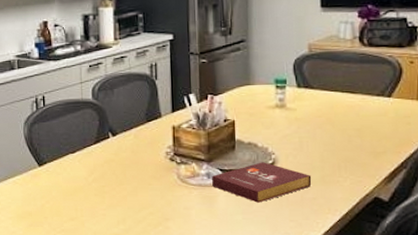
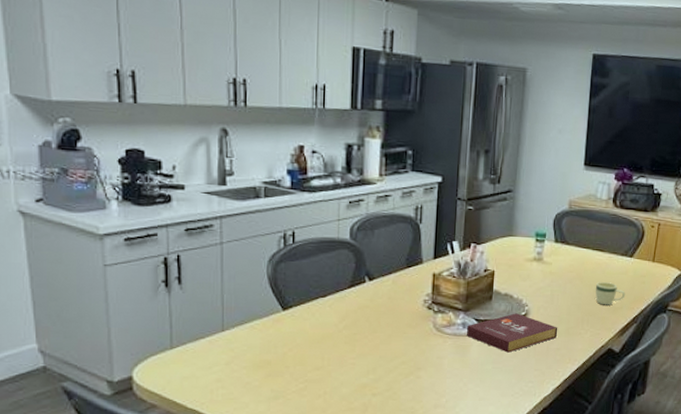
mug: none [350,125,388,150] -> present [595,282,626,305]

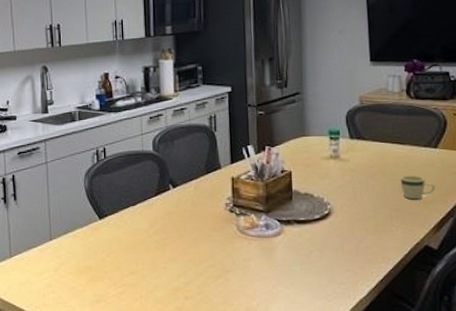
book: present [467,313,558,353] -> none [270,212,366,253]

